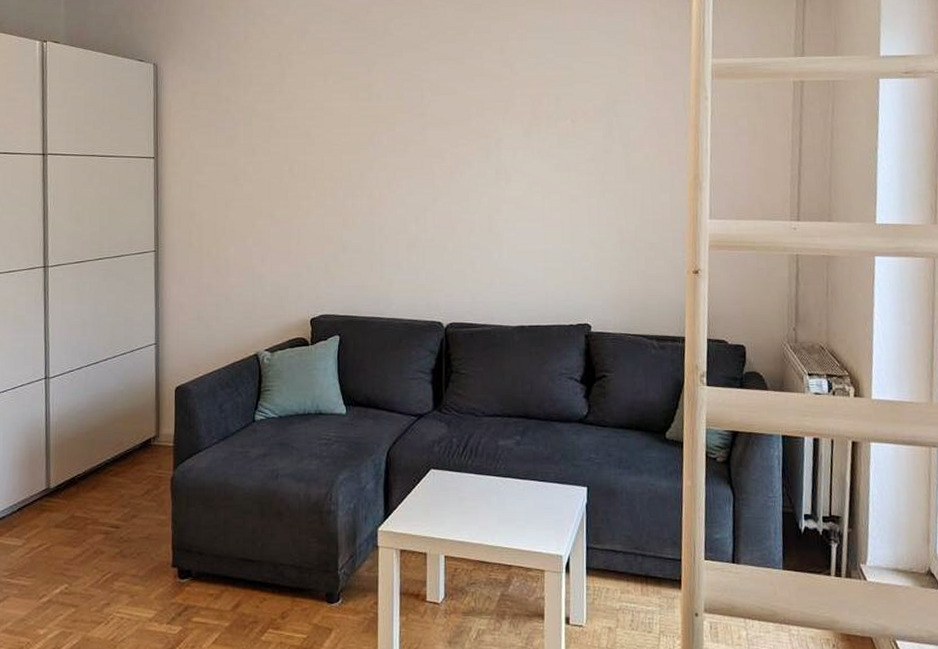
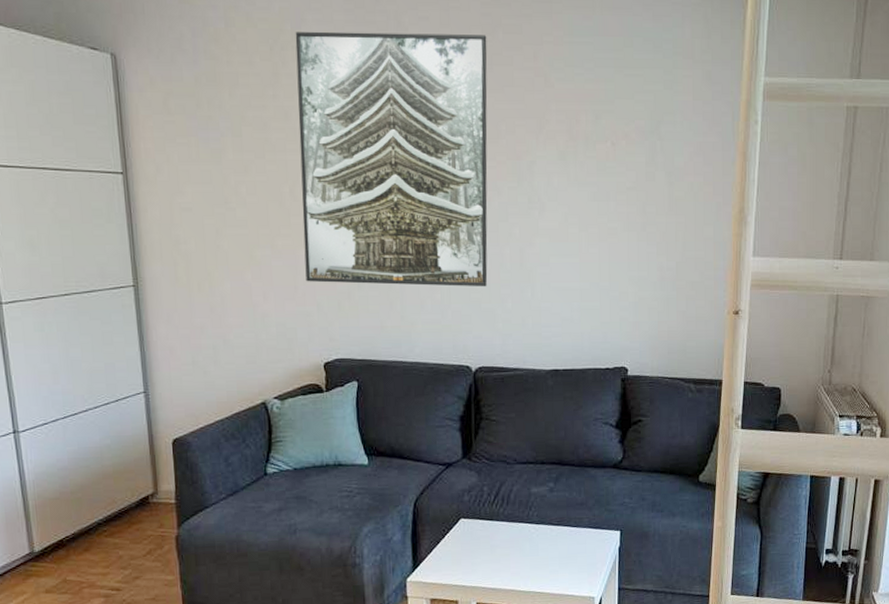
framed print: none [298,35,460,250] -> present [295,31,488,287]

